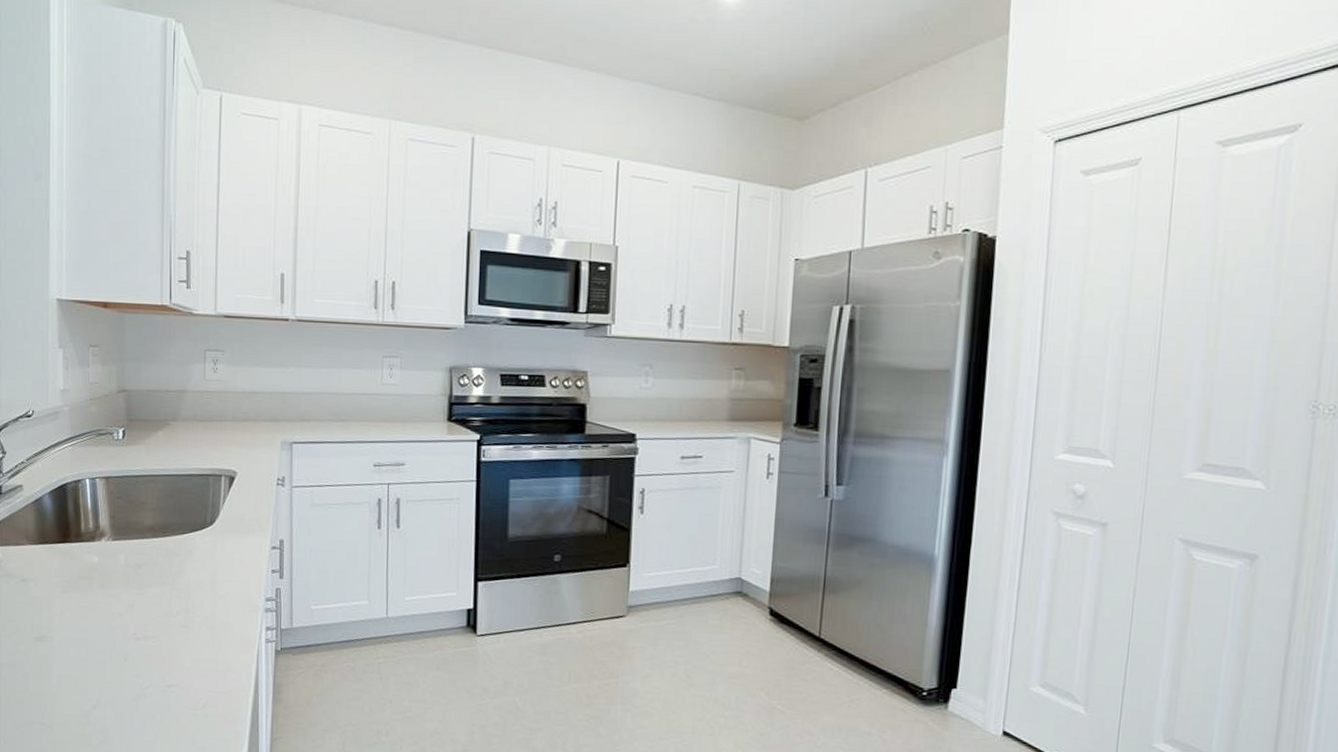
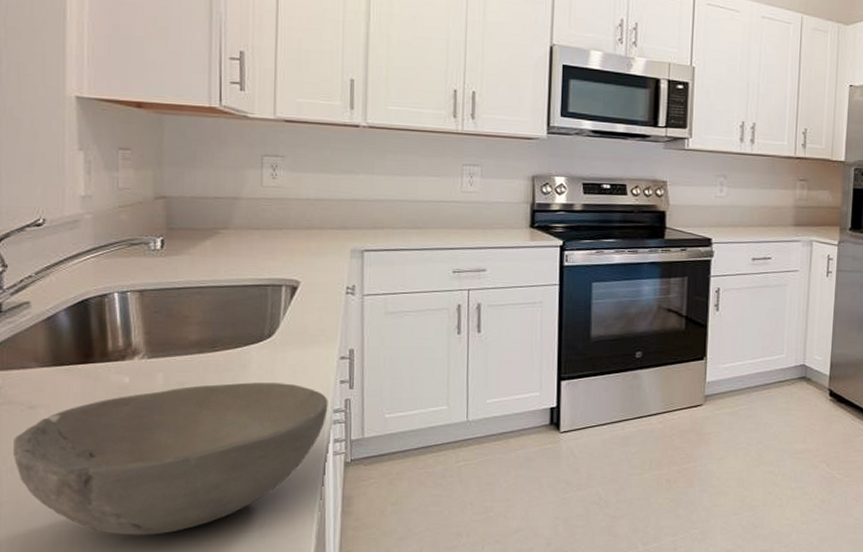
bowl: none [11,567,261,705] -> present [14,382,328,536]

